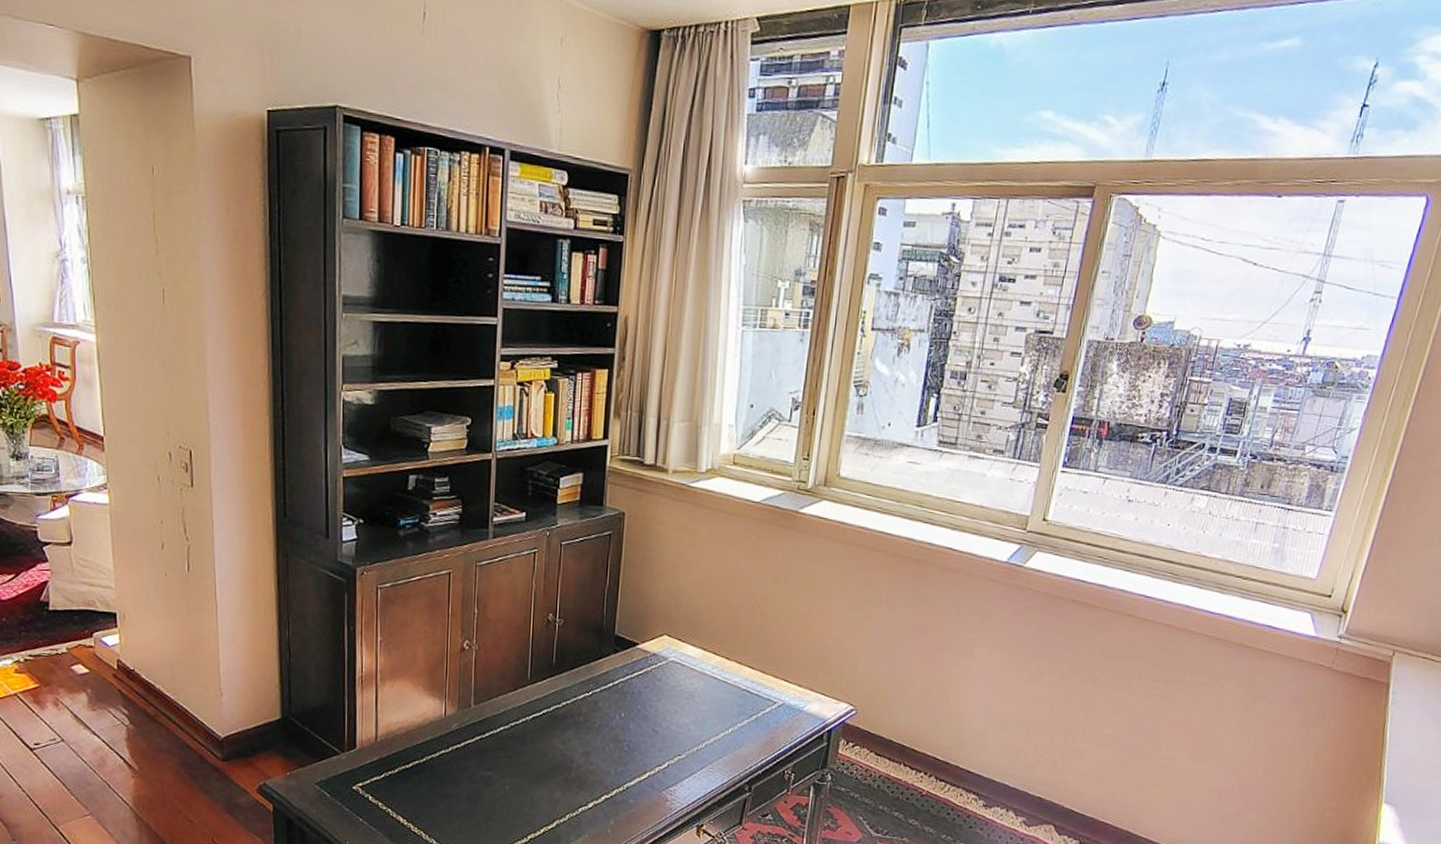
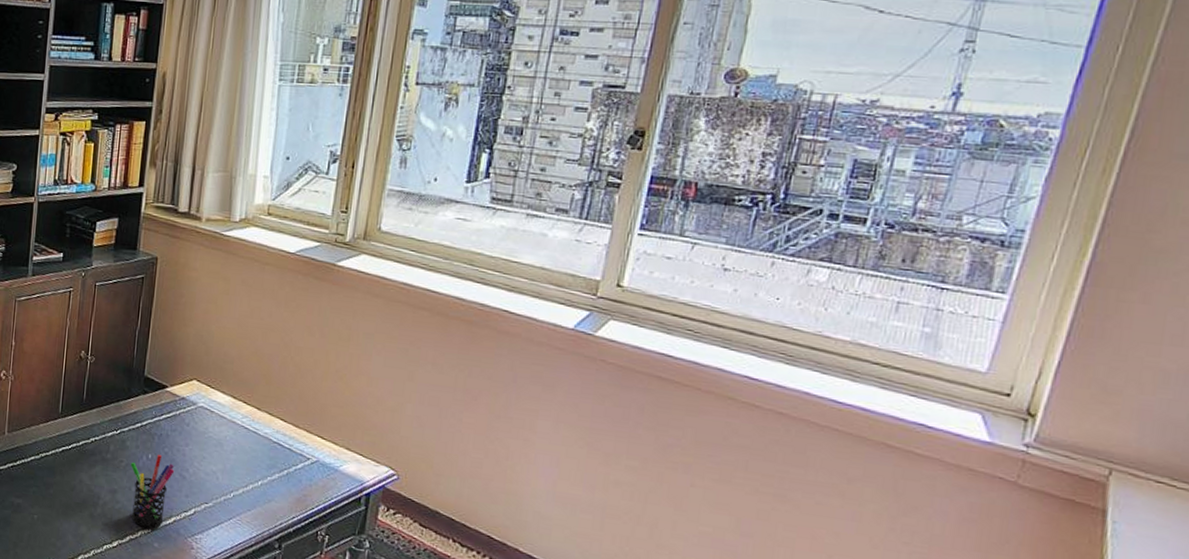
pen holder: none [603,712,648,786] -> present [130,454,175,529]

